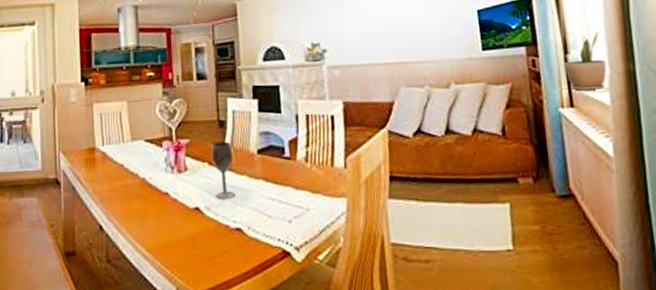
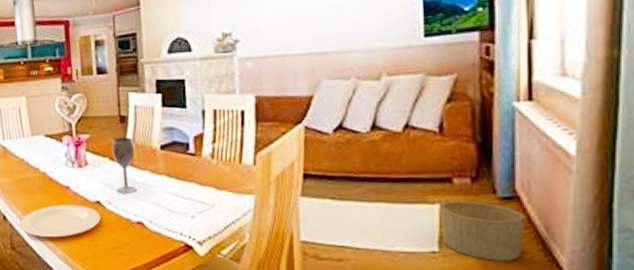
plate: none [116,212,201,248] -> present [20,205,102,238]
basket: none [510,199,582,257] -> present [440,200,525,261]
potted plant: present [563,31,607,91] -> none [526,10,582,82]

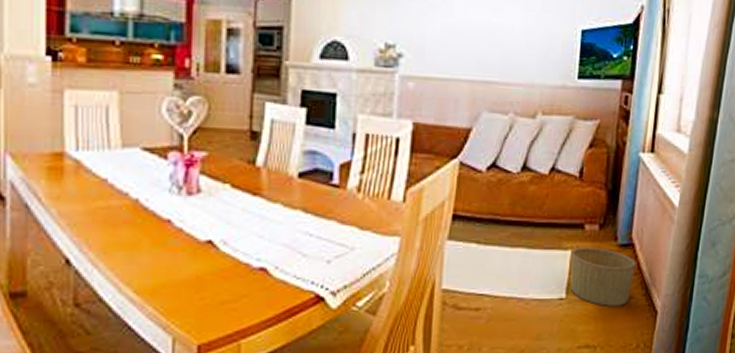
plate: present [20,205,102,238] -> none [91,245,213,290]
wine glass: present [111,137,137,195] -> none [235,158,266,233]

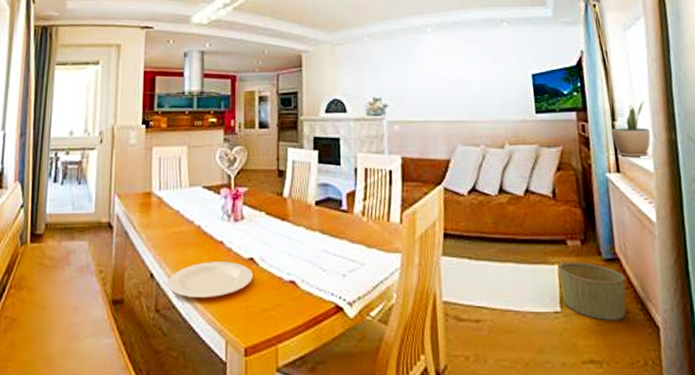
plate: none [91,245,213,290] -> present [167,262,254,299]
potted plant: none [654,72,696,137] -> present [611,100,651,158]

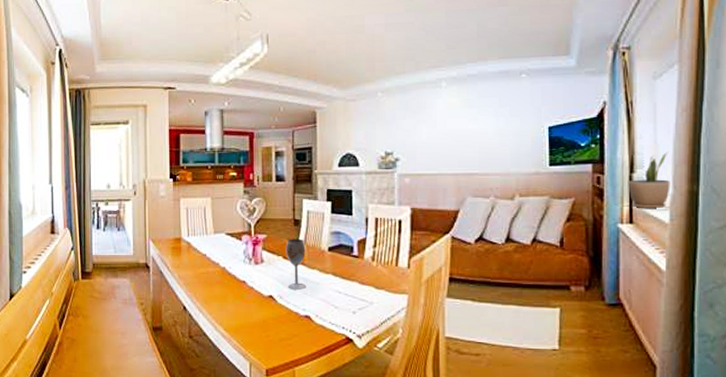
plate: present [167,262,254,299] -> none [198,298,273,328]
wine glass: none [269,191,291,252] -> present [285,238,306,291]
basket: present [559,261,626,320] -> none [560,305,627,359]

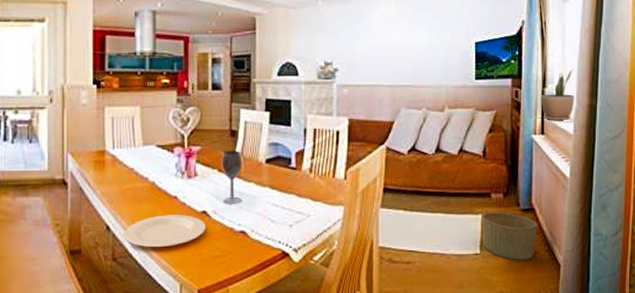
plate: none [198,298,273,328] -> present [123,215,207,248]
basket: none [560,305,627,359] -> present [482,211,537,260]

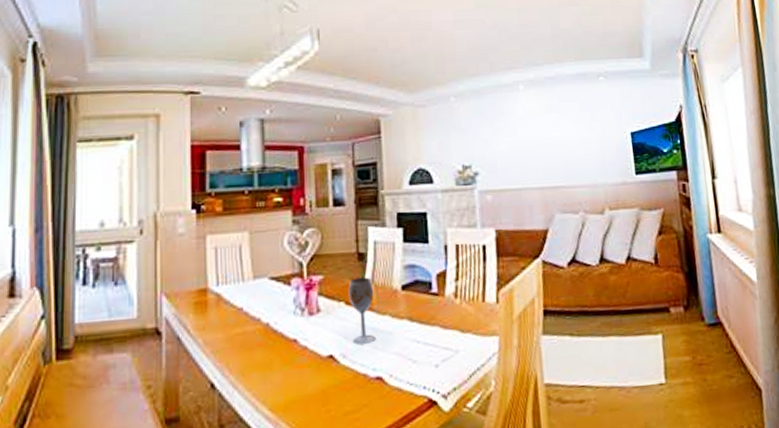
plate: present [123,215,207,248] -> none [232,361,335,408]
basket: present [482,211,537,260] -> none [662,329,730,388]
potted plant: present [541,69,575,121] -> none [711,156,751,217]

